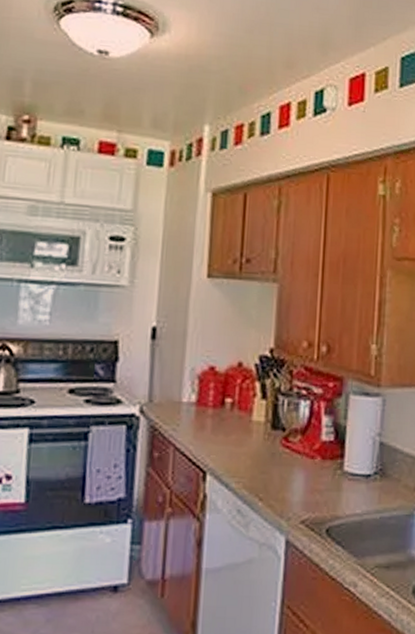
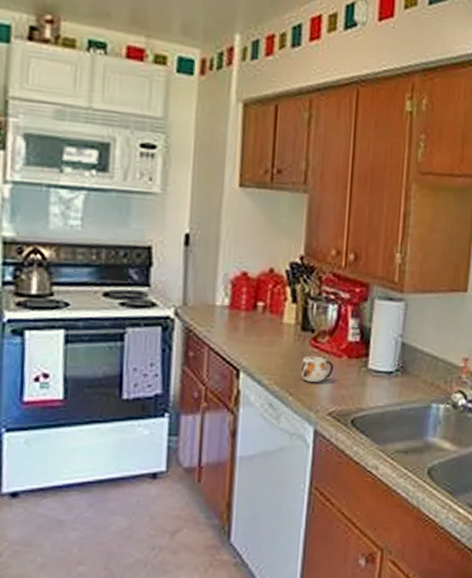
mug: none [270,457,307,486] -> present [300,356,334,382]

